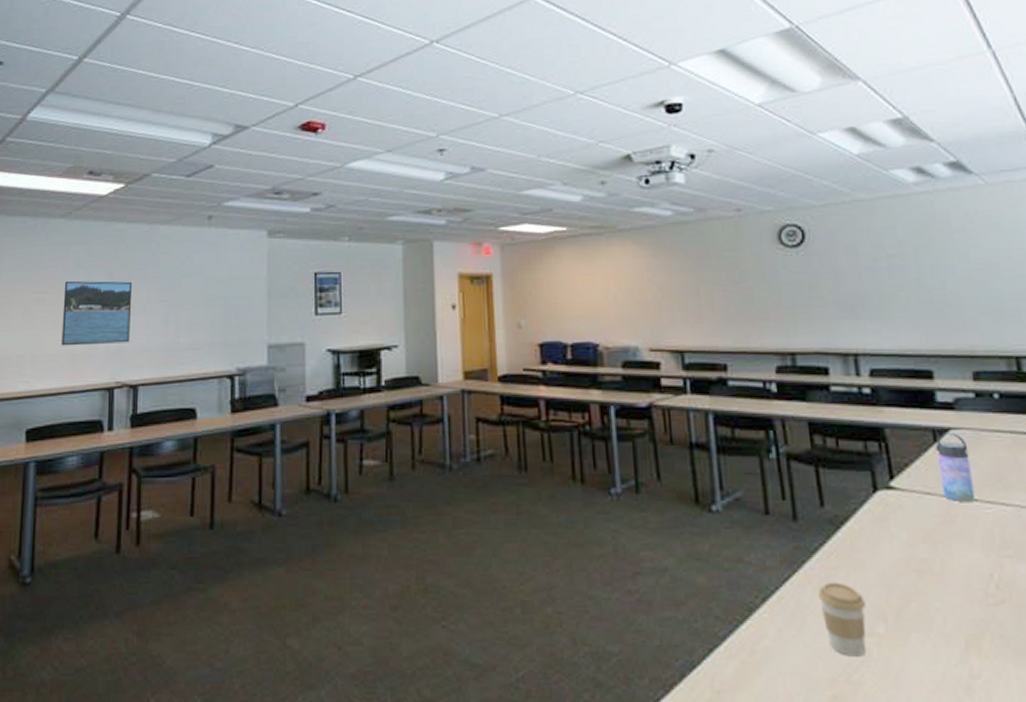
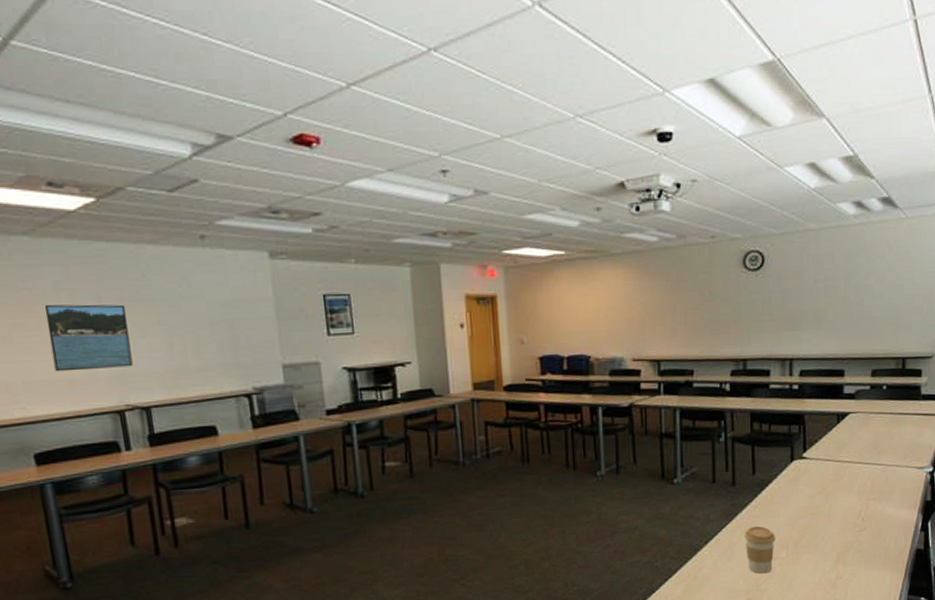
water bottle: present [935,431,975,501] -> none [838,415,860,464]

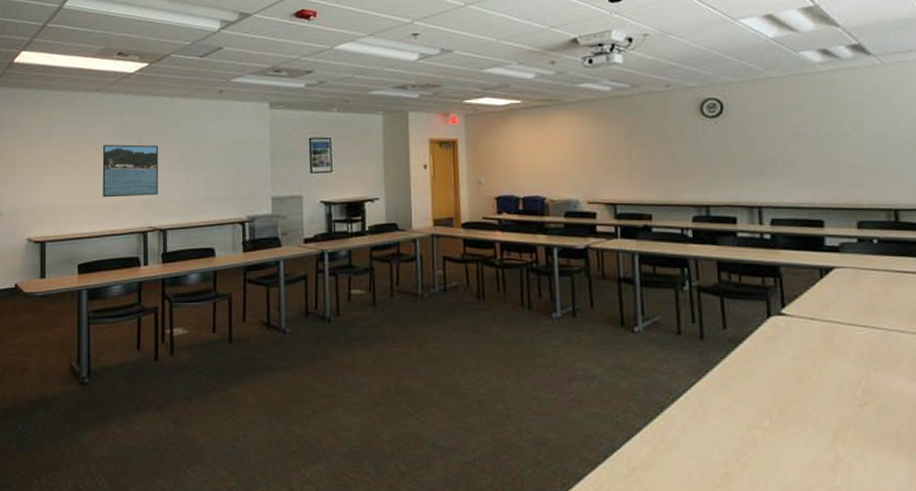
coffee cup: present [745,525,776,574] -> none [718,387,755,444]

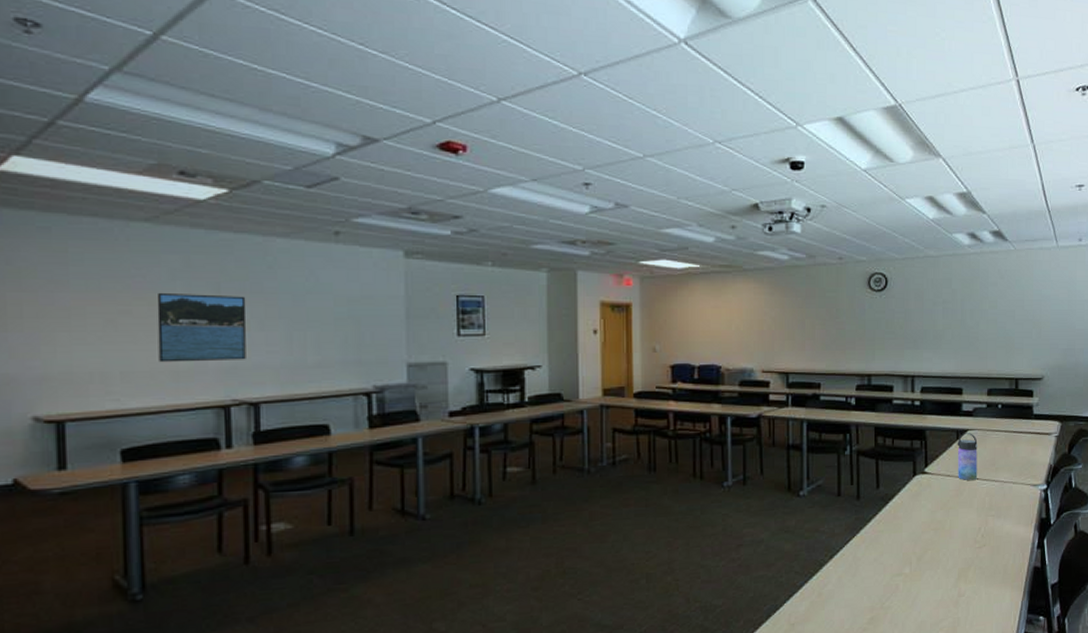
water bottle: none [821,270,851,325] -> present [957,432,978,480]

